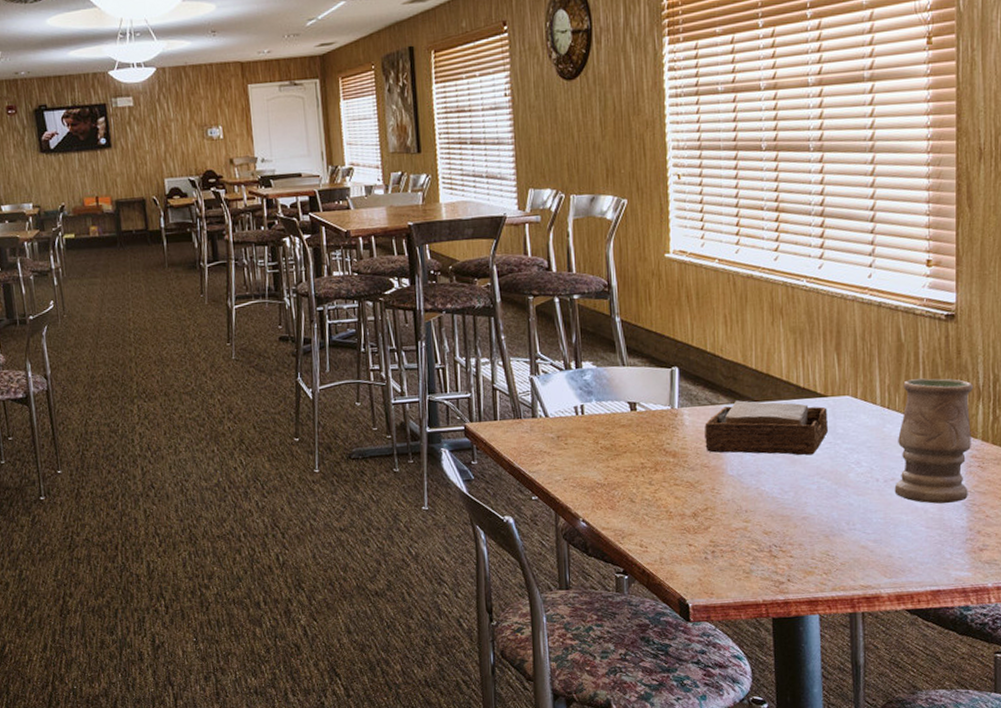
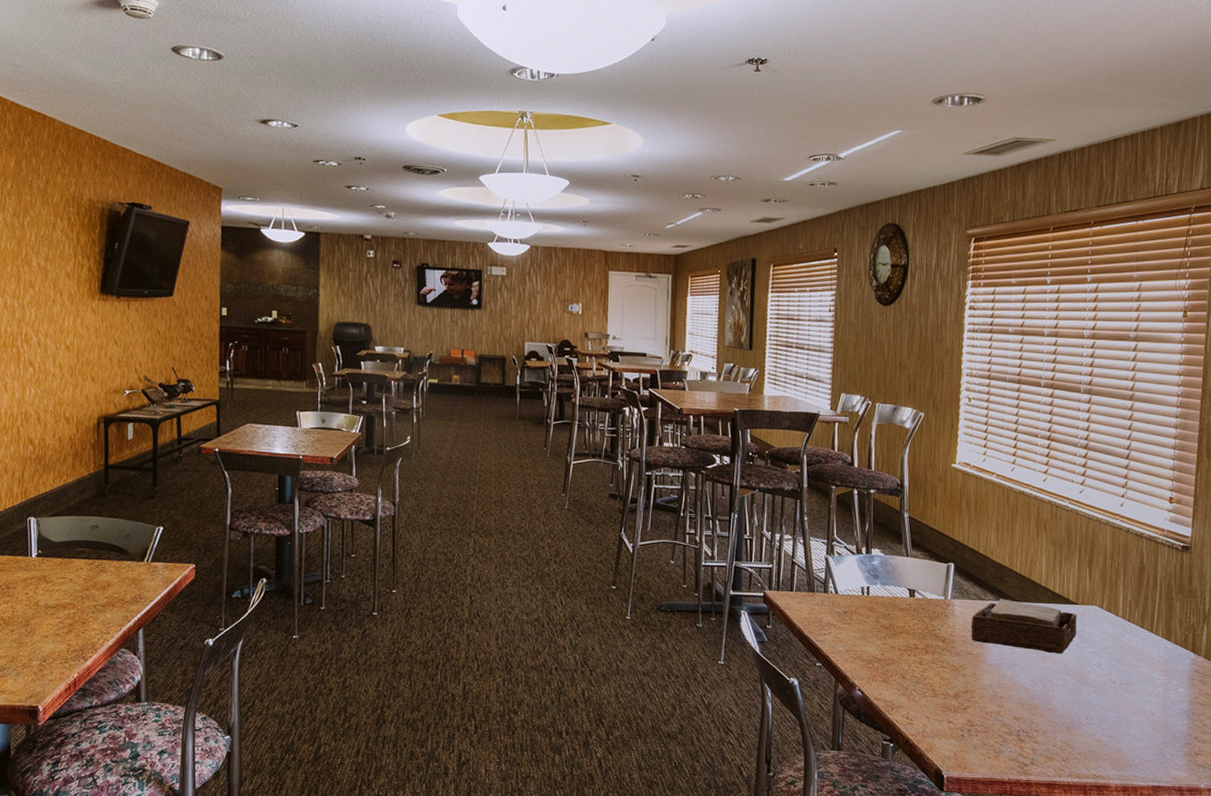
vase: present [894,377,974,504] -> none [1128,597,1201,710]

